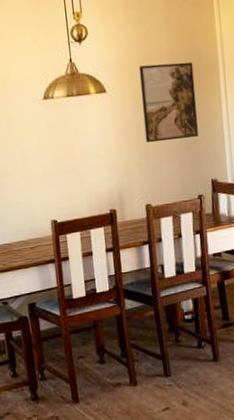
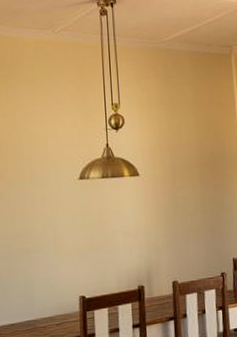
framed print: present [138,62,199,143] -> none [169,153,222,224]

